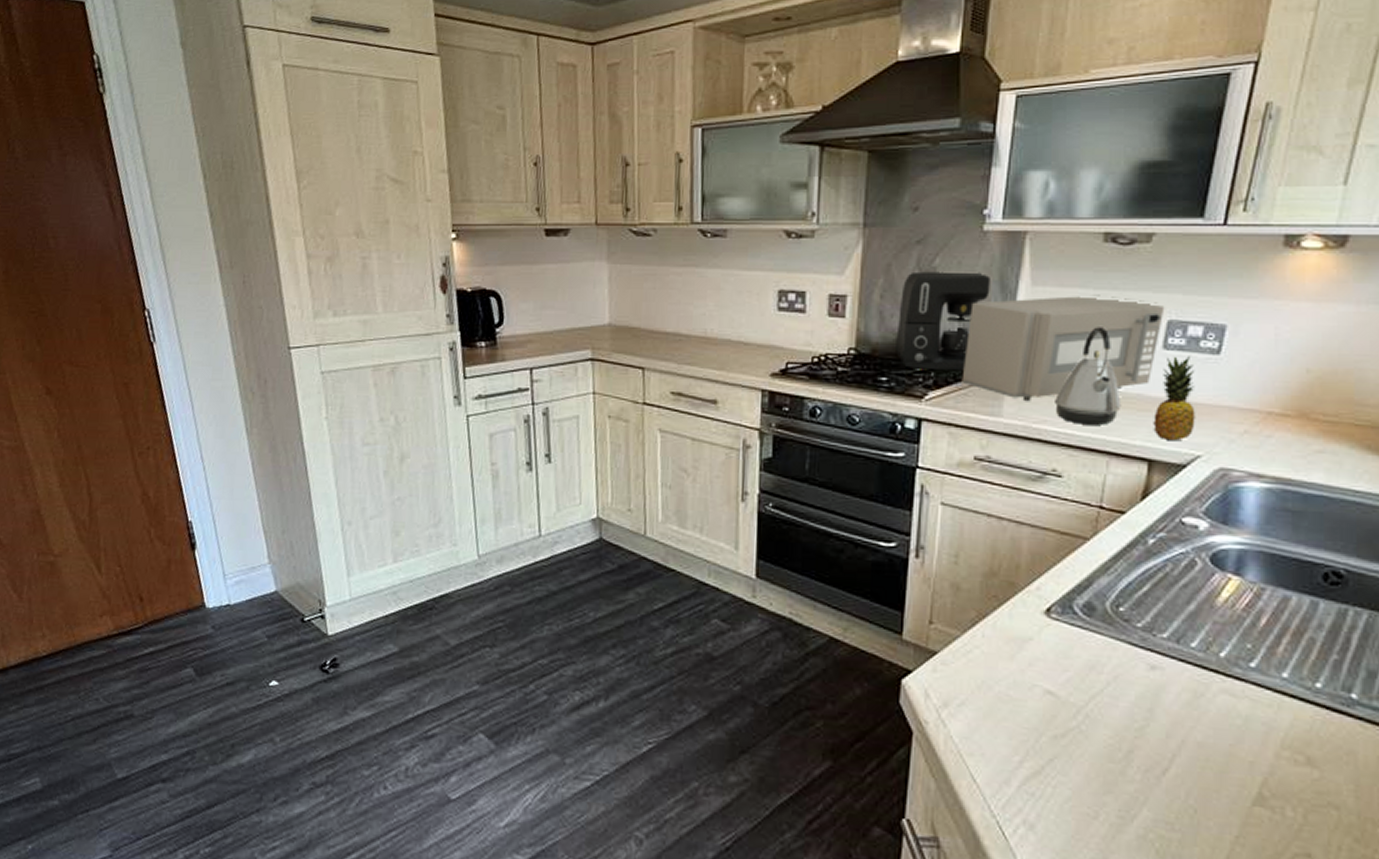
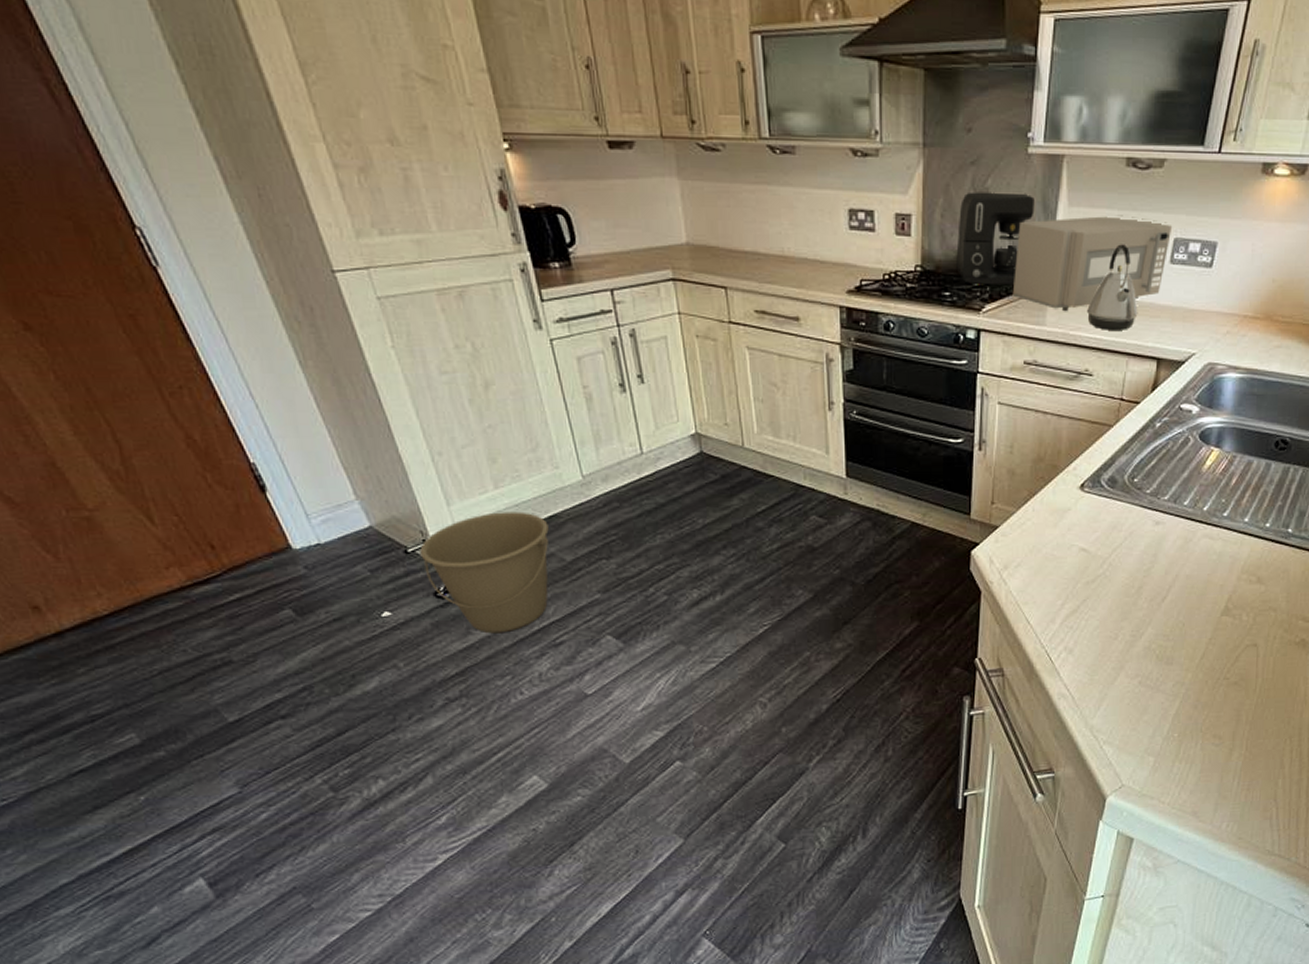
bucket: none [315,586,438,718] -> present [420,511,549,634]
fruit: present [1153,356,1195,441] -> none [1161,269,1194,342]

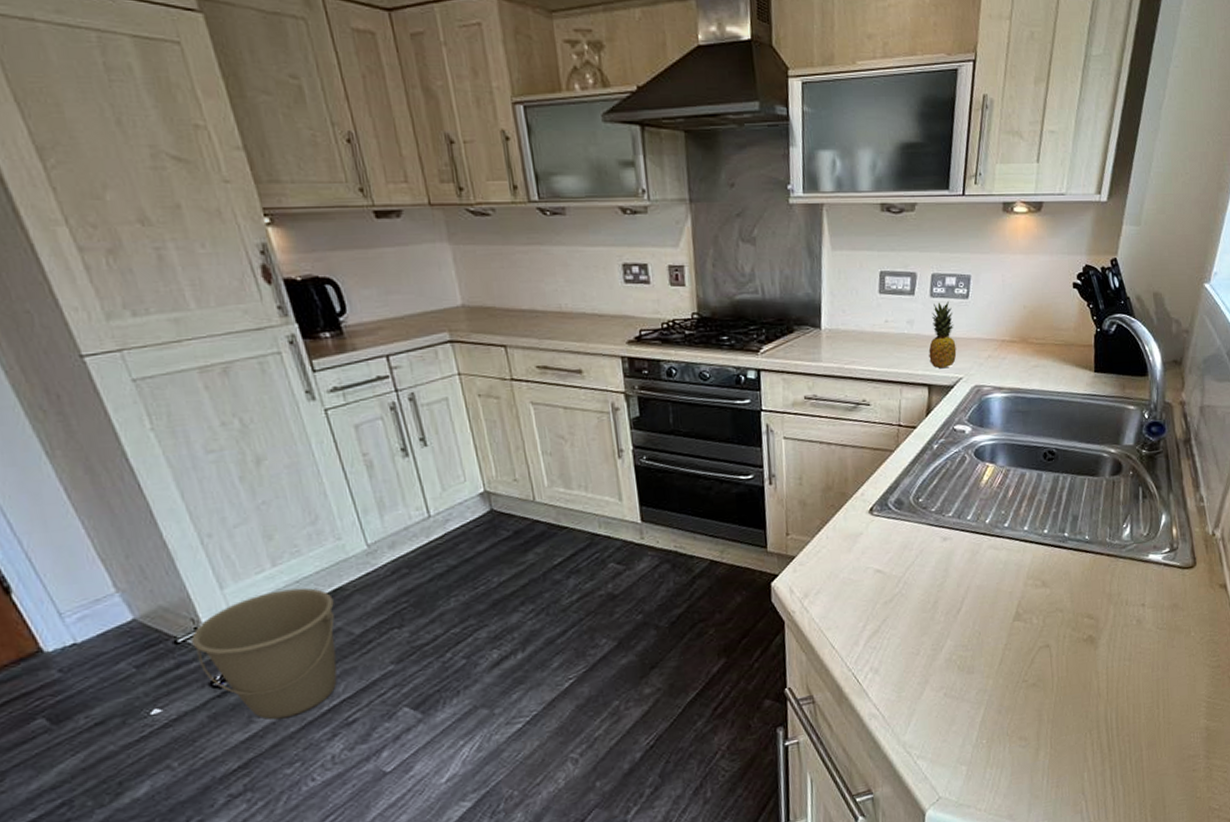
coffee maker: present [956,191,1035,284] -> none [729,239,801,327]
microwave: present [1012,215,1173,312] -> none [787,255,929,348]
kettle: present [1087,244,1138,330] -> none [859,282,906,362]
fruit: none [1161,269,1194,342] -> present [928,301,957,369]

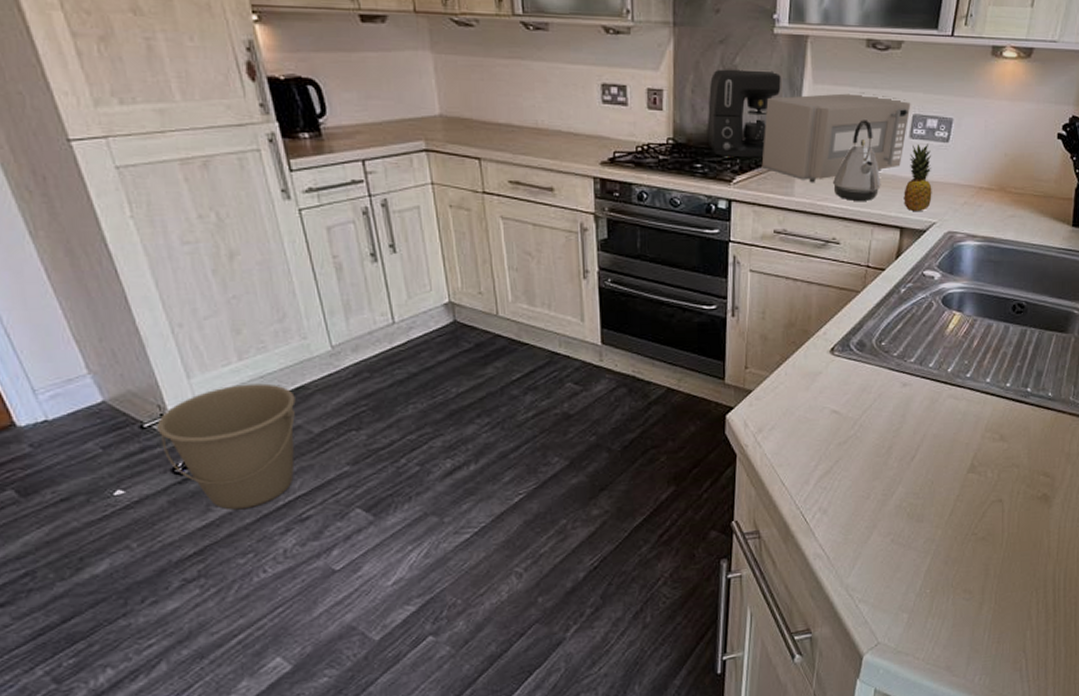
coffee maker: none [729,239,801,327] -> present [707,69,781,157]
microwave: none [787,255,929,348] -> present [761,92,911,183]
kettle: none [859,282,906,362] -> present [833,120,881,201]

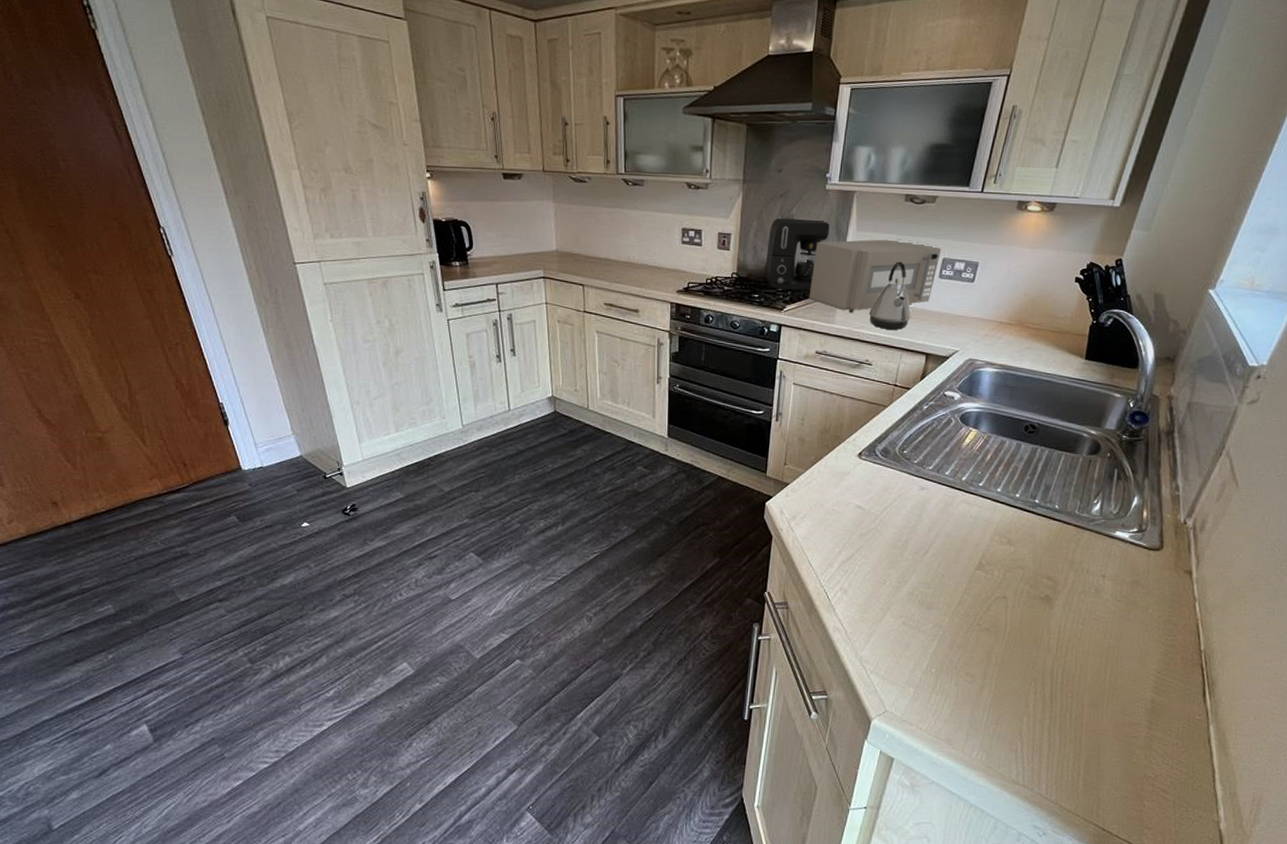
bucket: present [157,383,296,510] -> none [335,450,433,546]
fruit: present [904,144,932,212] -> none [930,283,958,341]

